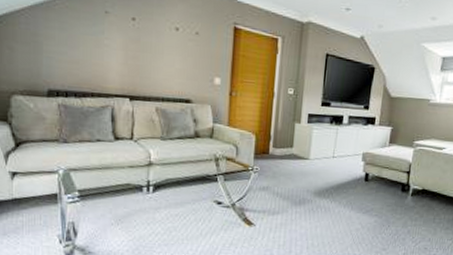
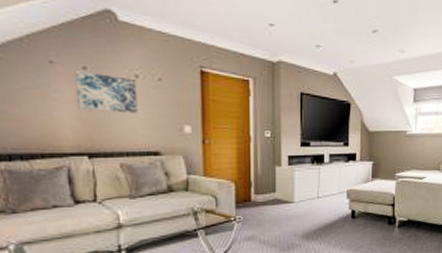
wall art: none [124,21,177,63] -> present [74,71,138,114]

